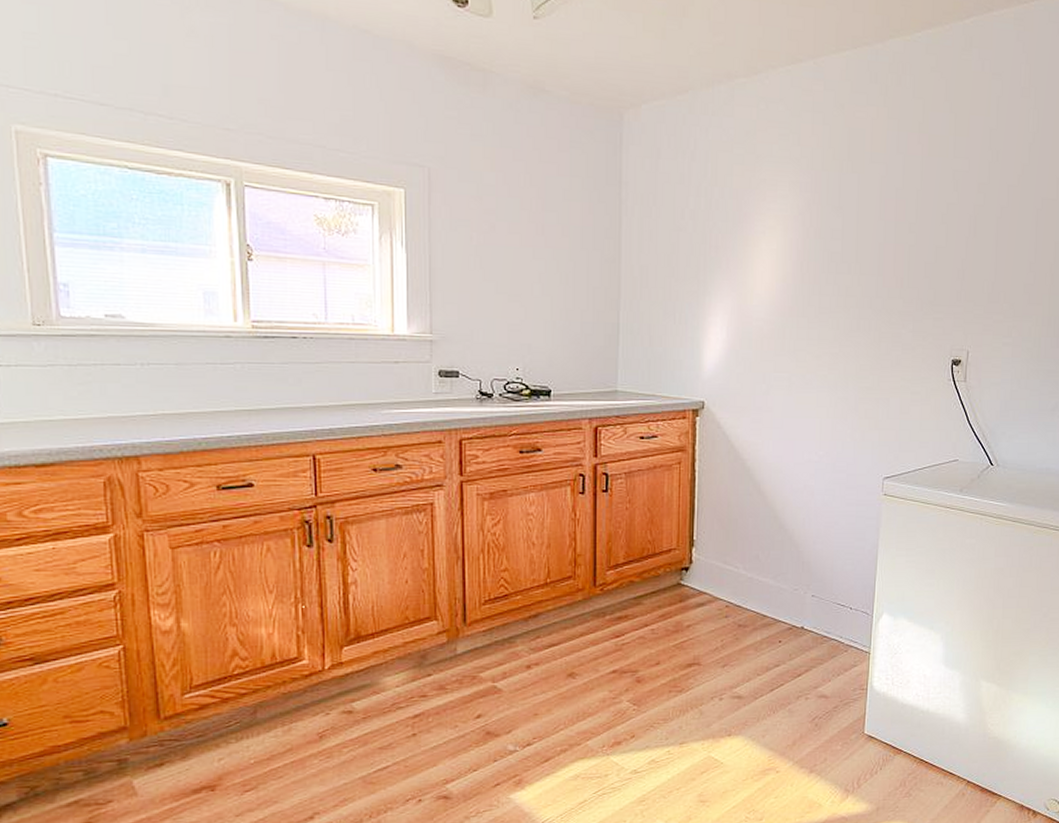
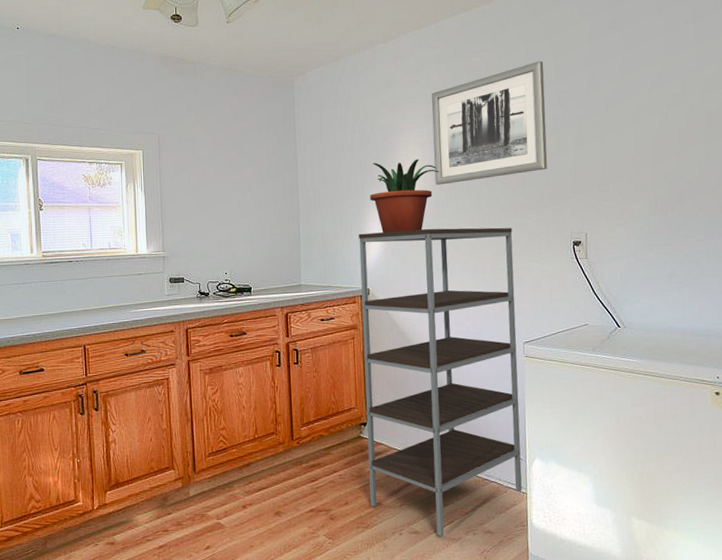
shelving unit: none [687,329,884,702] -> present [358,227,522,537]
potted plant: none [713,238,803,332] -> present [370,159,440,234]
wall art: none [796,127,941,276] -> present [431,61,547,185]

